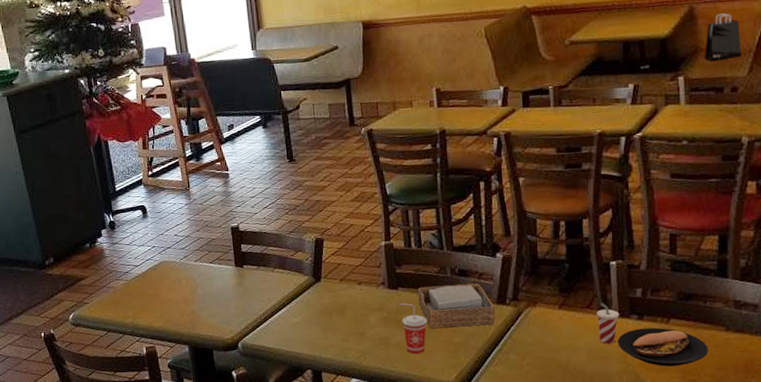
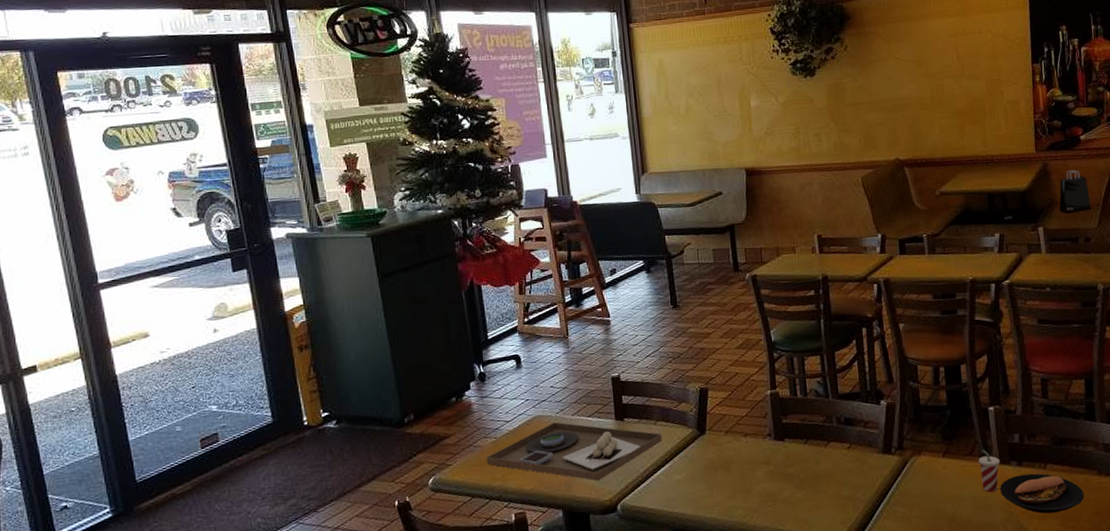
platter: none [118,267,280,322] -> present [486,422,662,481]
beverage cup: present [398,302,427,354] -> none [785,455,815,510]
napkin holder: present [418,283,495,329] -> none [804,432,882,482]

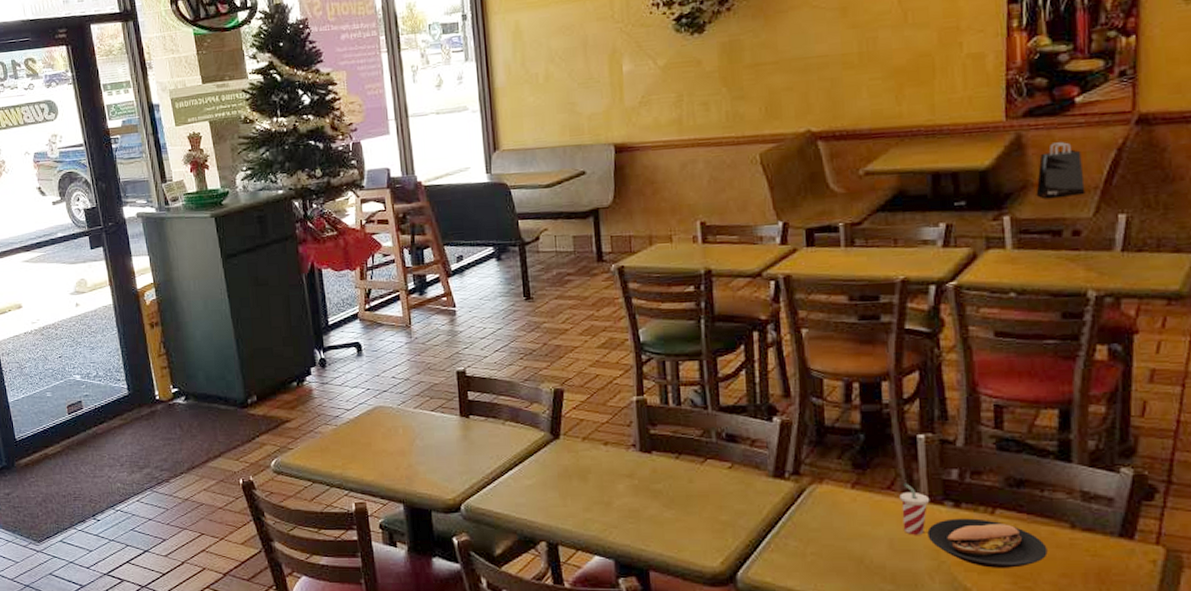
platter: present [486,422,662,481] -> none [326,414,511,479]

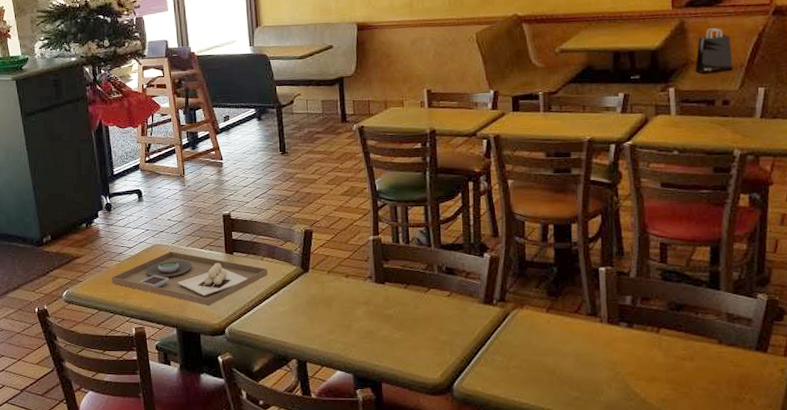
platter: none [326,414,511,479] -> present [111,251,268,306]
beverage cup: present [899,483,930,535] -> none [584,307,609,350]
sandwich: present [927,518,1048,568] -> none [606,336,700,377]

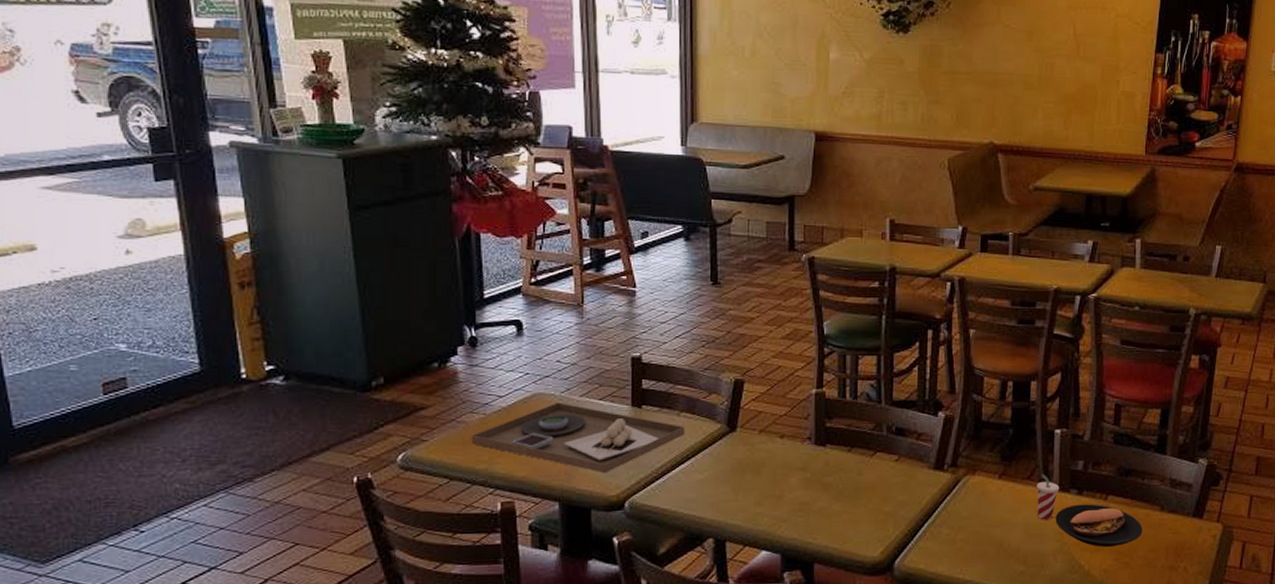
beverage cup: none [584,307,609,350] -> present [1036,473,1060,520]
sandwich: none [606,336,700,377] -> present [1055,504,1143,547]
shopping bag: present [695,28,733,75] -> none [1161,179,1196,228]

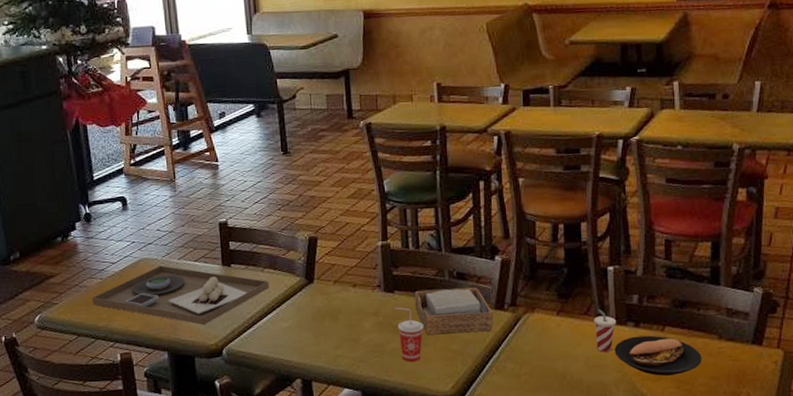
beverage cup: none [824,462,856,523] -> present [394,307,424,362]
napkin holder: none [848,444,931,495] -> present [414,287,493,335]

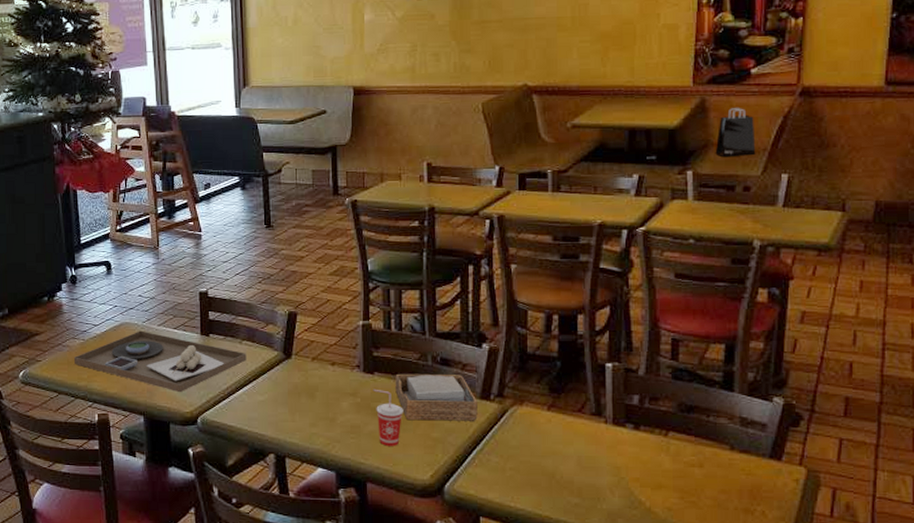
beverage cup: present [594,308,617,352] -> none [588,406,614,453]
sandwich: present [614,335,702,376] -> none [610,439,710,484]
shopping bag: none [697,21,733,68] -> present [715,108,756,158]

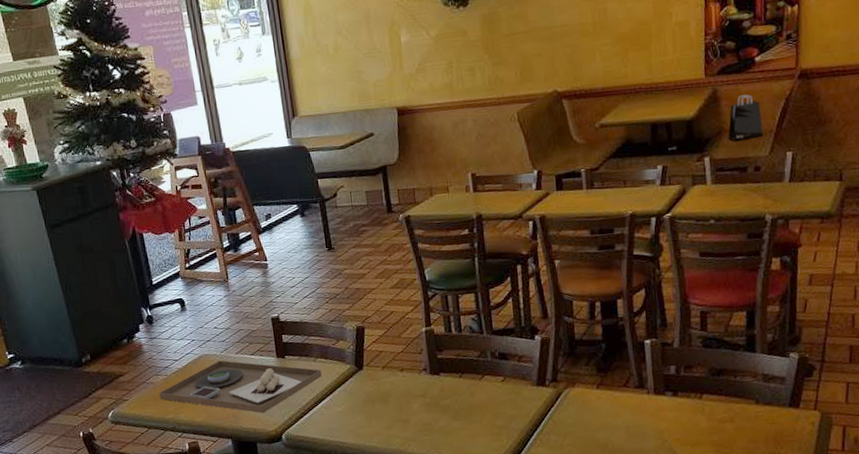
beverage cup: present [373,389,404,446] -> none [440,388,470,439]
napkin holder: present [395,373,478,421] -> none [459,366,536,413]

